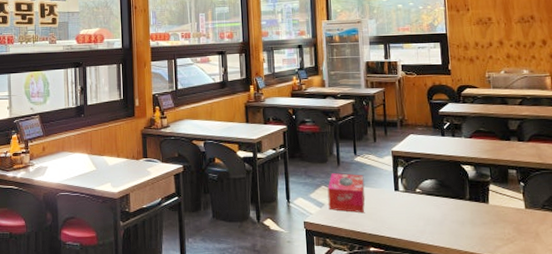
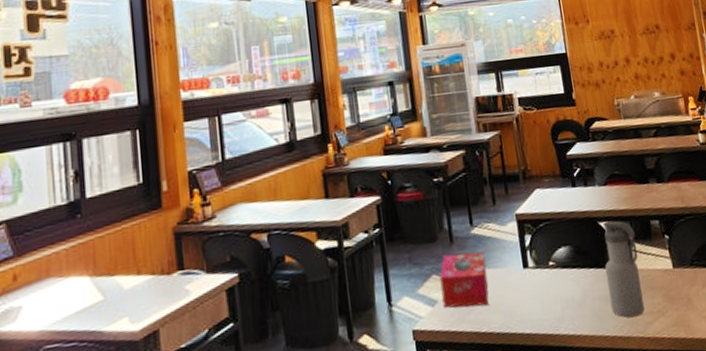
water bottle: none [463,165,496,240] -> present [603,220,645,318]

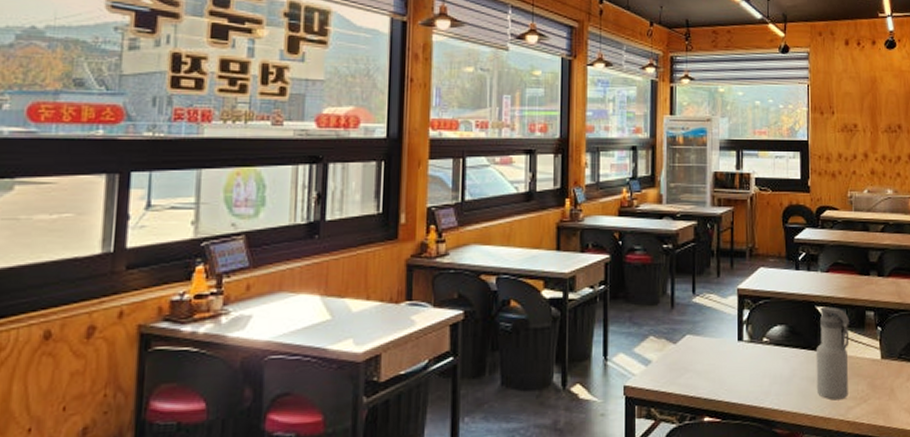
tissue box: present [439,252,489,309] -> none [656,319,703,371]

